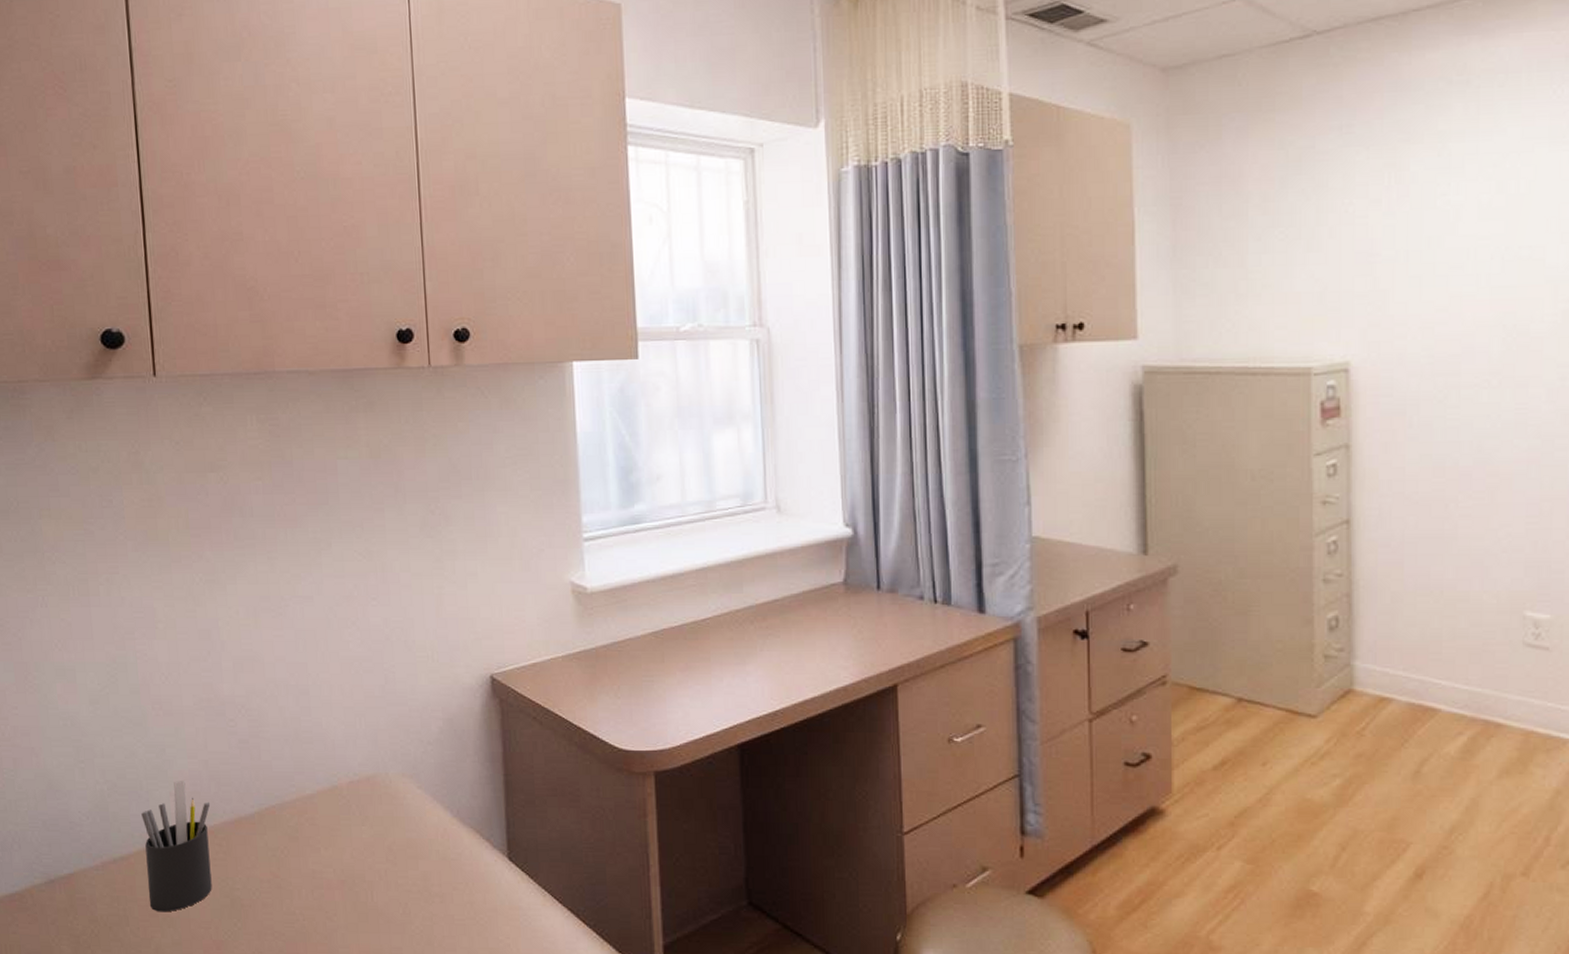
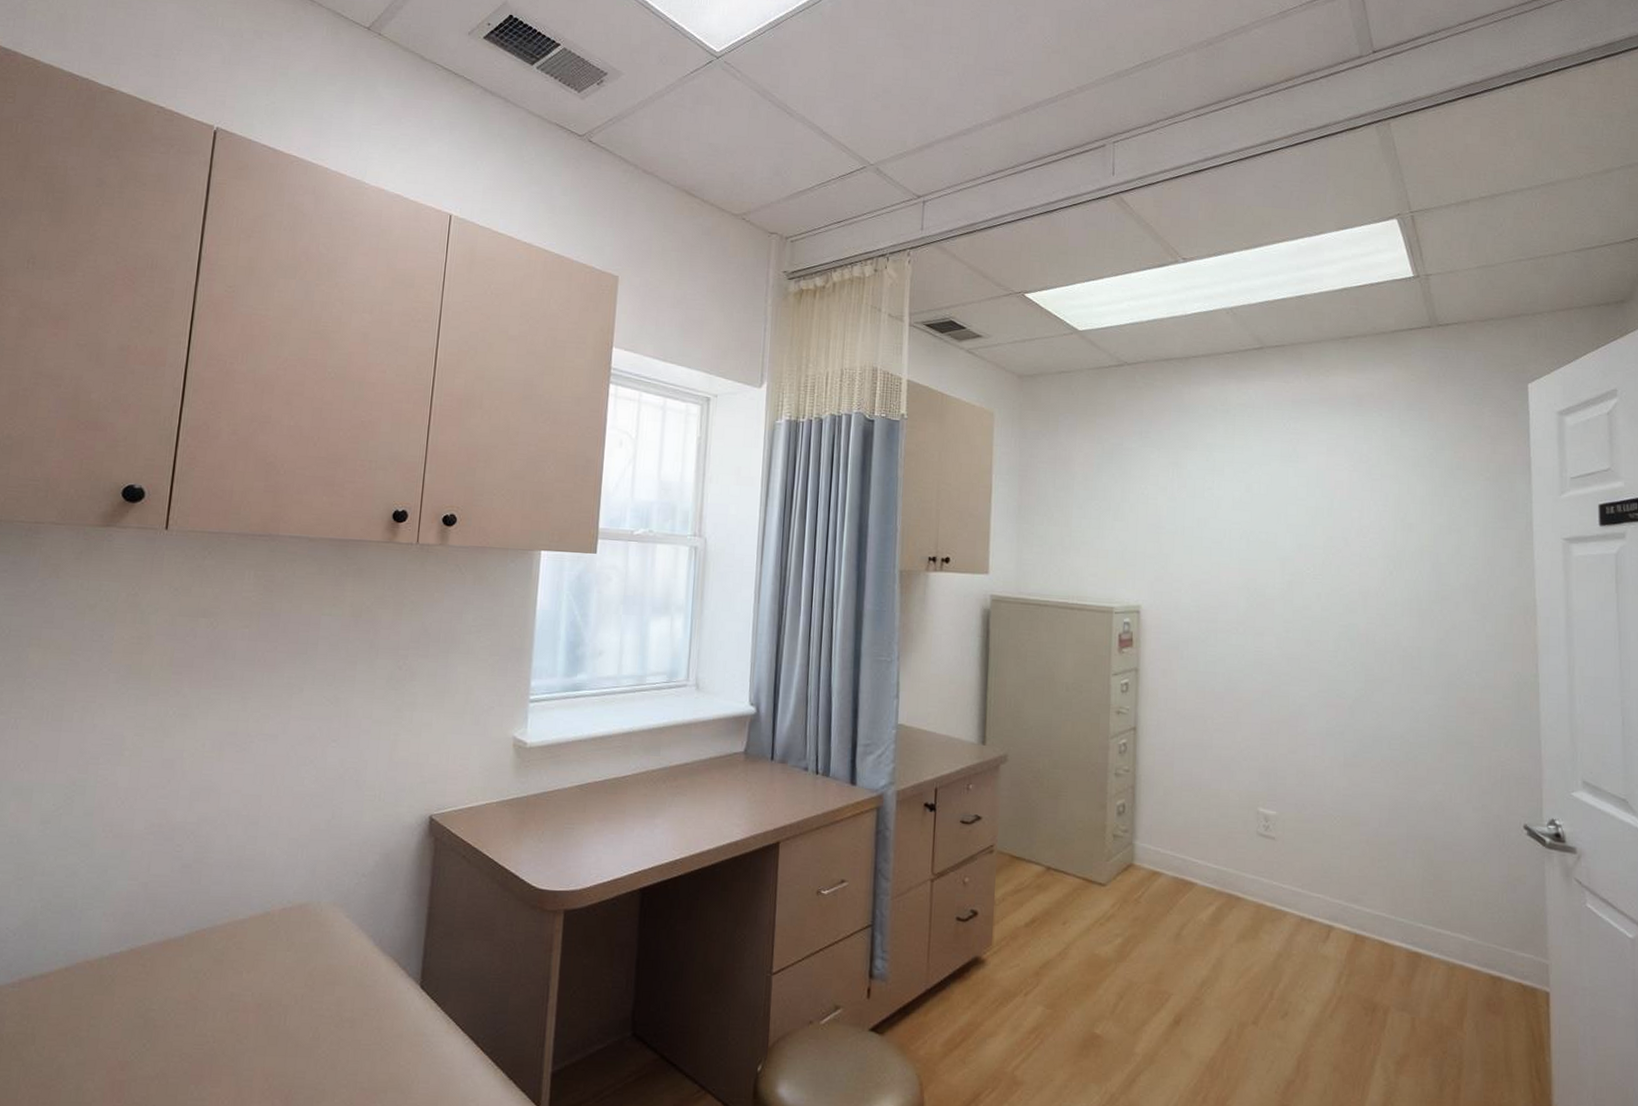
pen holder: present [141,779,212,912] -> none [60,900,142,1032]

